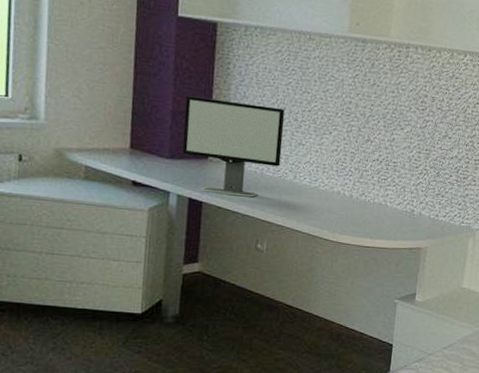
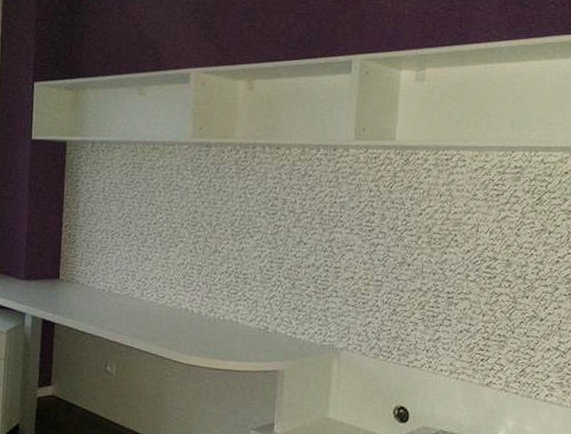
computer monitor: present [182,96,285,197] -> none [36,216,131,317]

